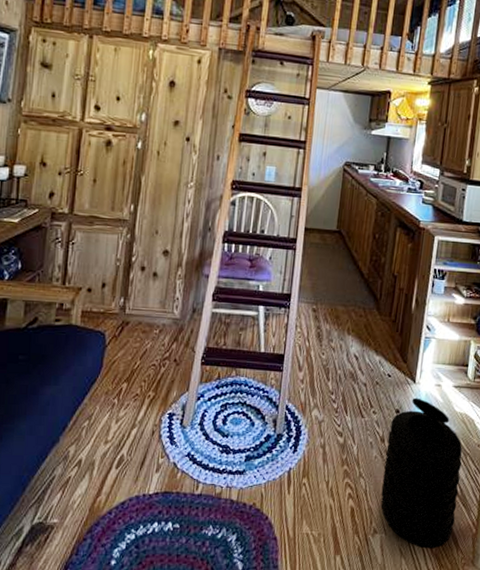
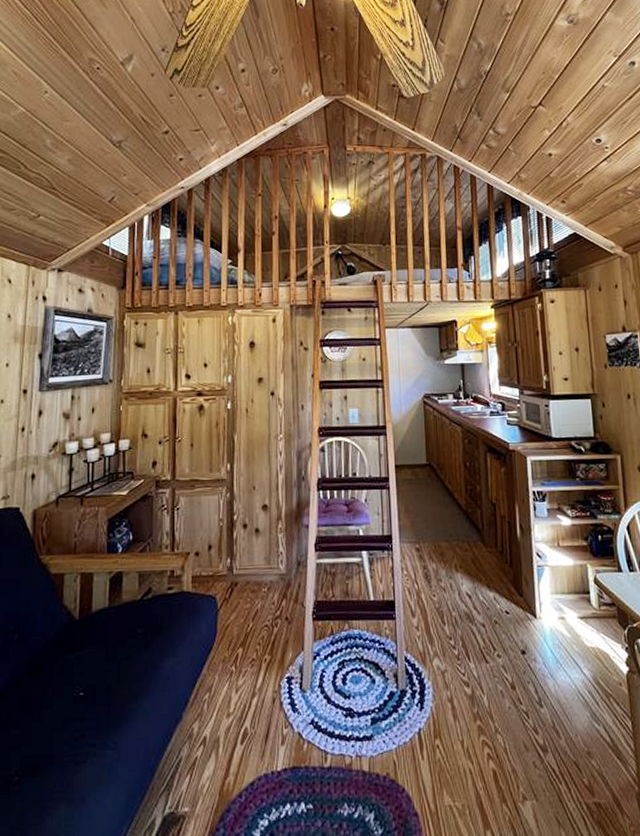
trash can: present [381,397,462,549] -> none [518,634,612,816]

